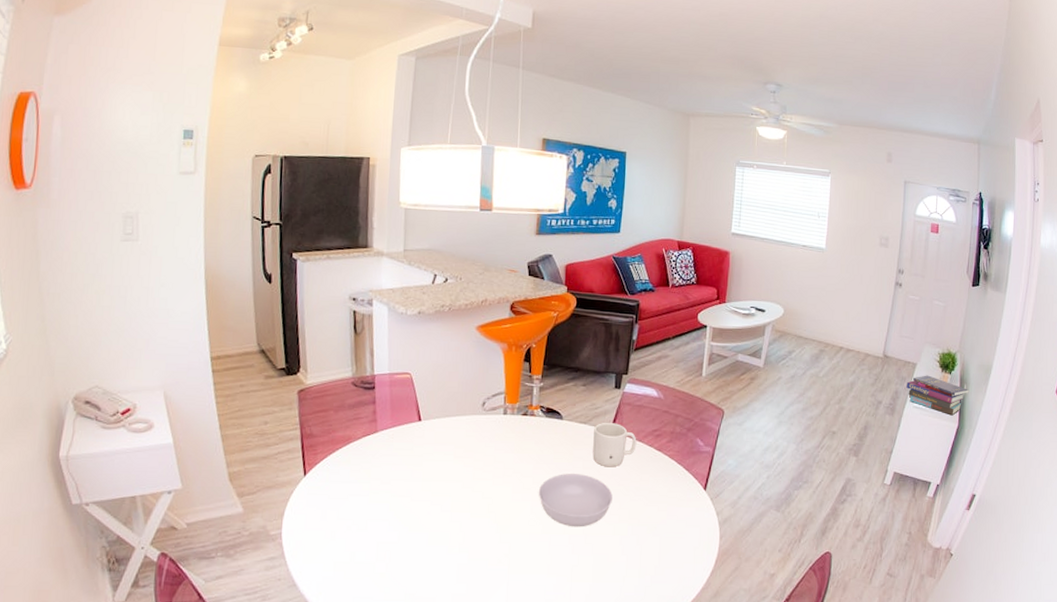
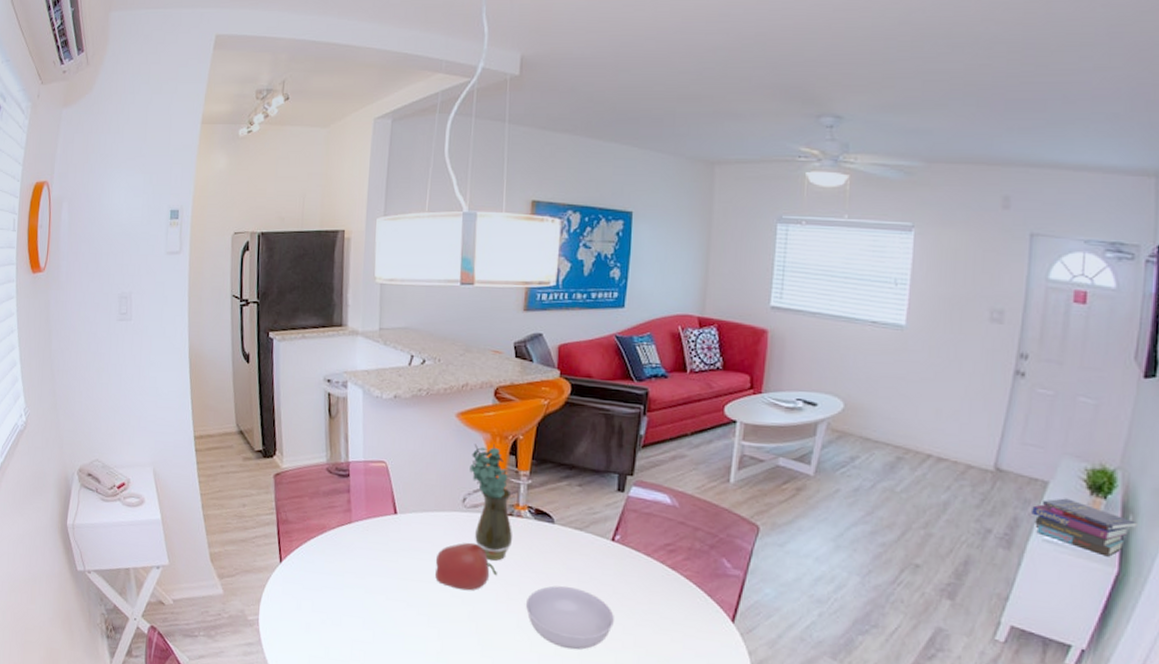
fruit: none [457,442,513,485] -> present [435,542,497,591]
vase: none [488,353,527,456] -> present [469,444,512,561]
mug: present [593,422,637,468] -> none [590,530,645,584]

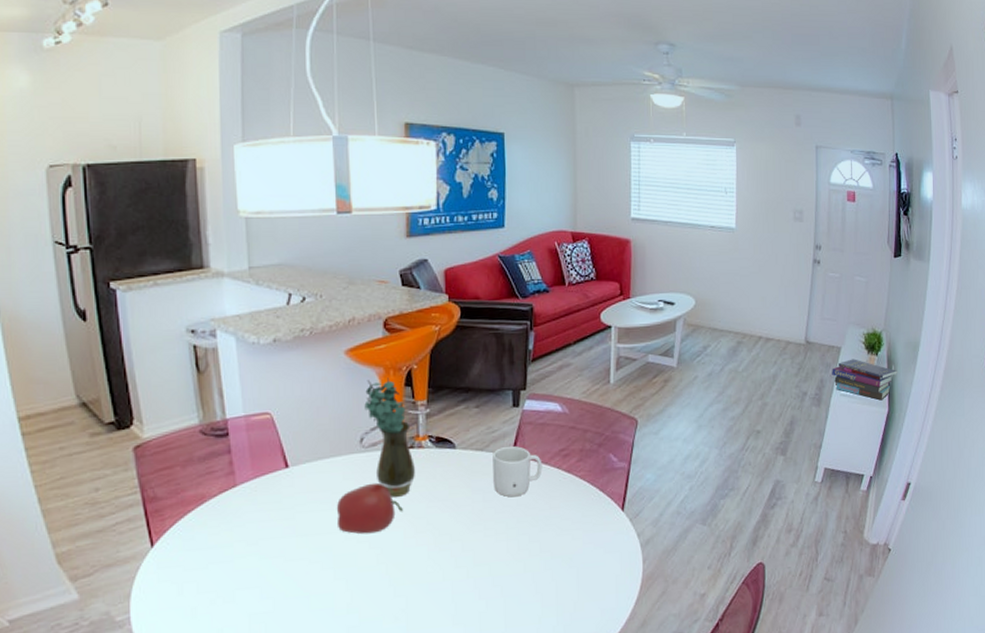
bowl: present [525,585,614,650] -> none [434,508,520,570]
mug: none [590,530,645,584] -> present [493,445,543,498]

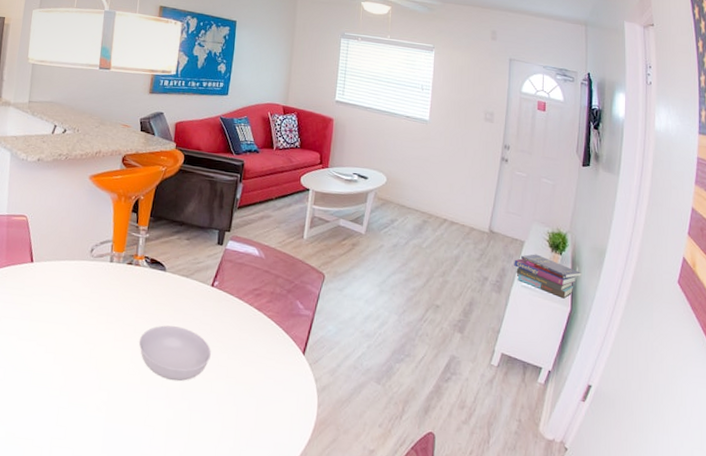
fruit: present [336,482,403,534] -> none [63,287,116,331]
vase: present [364,377,415,497] -> none [98,202,132,304]
bowl: none [434,508,520,570] -> present [138,325,211,382]
mug: present [493,445,543,498] -> none [193,277,237,323]

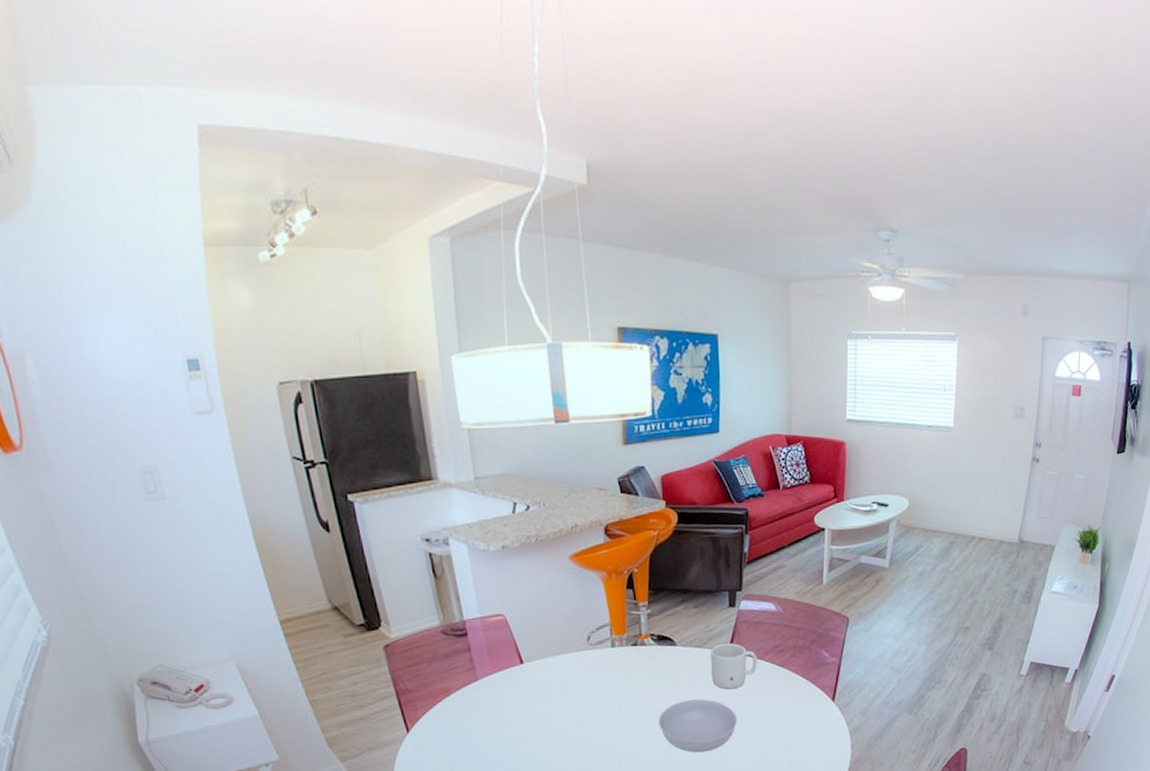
mug: none [193,277,237,323] -> present [711,642,758,690]
books: present [514,254,582,299] -> none [1044,557,1111,597]

